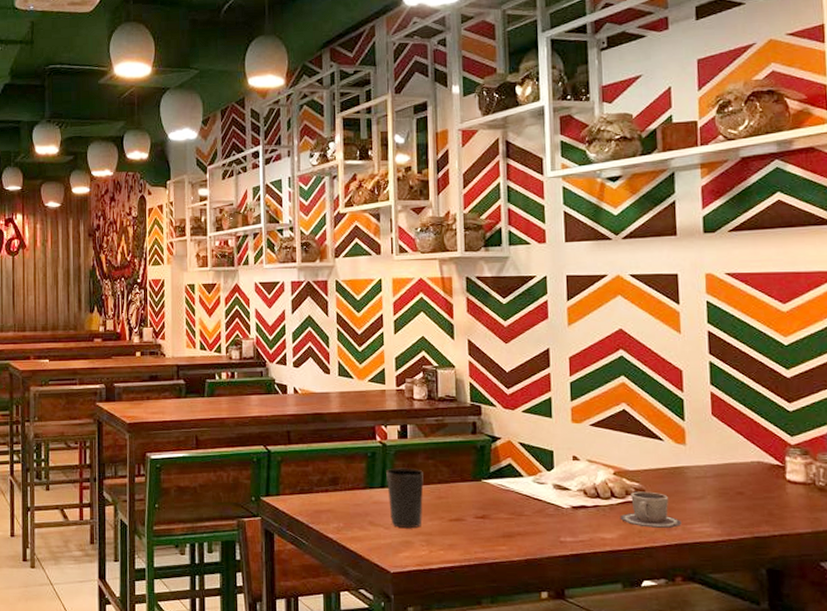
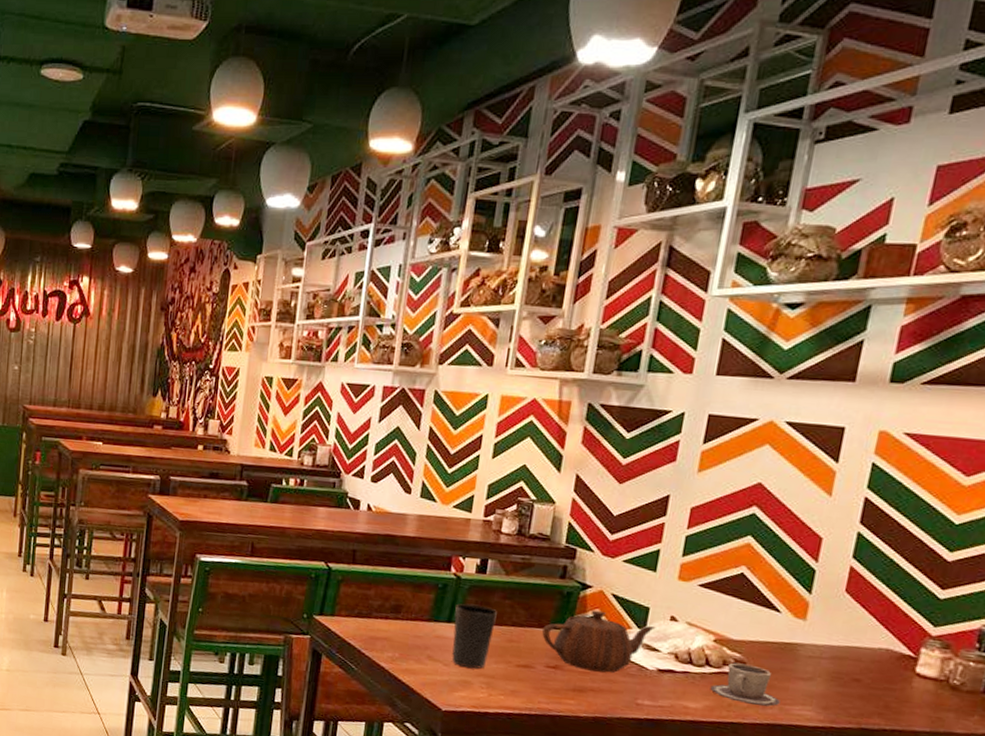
teapot: none [466,459,562,516] -> present [542,610,656,673]

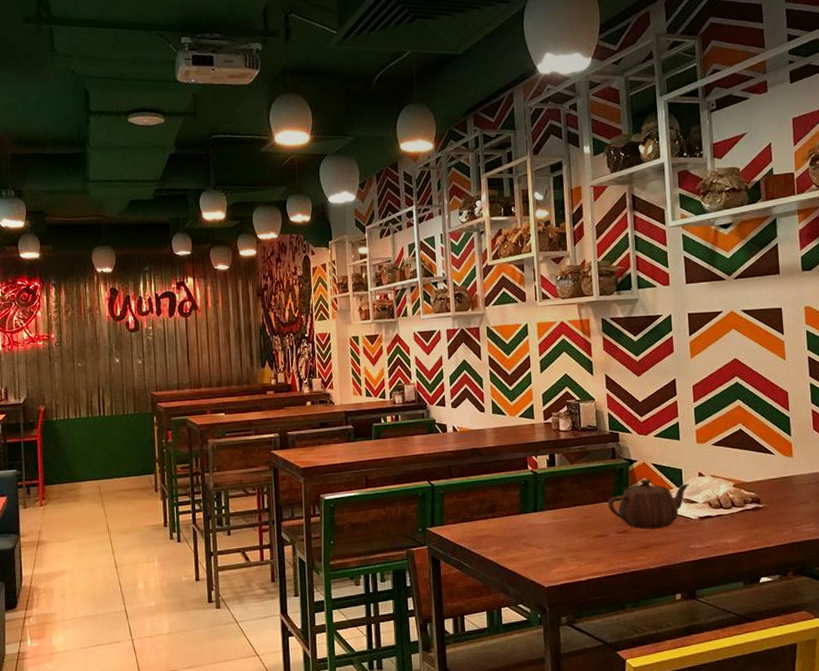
cup: present [451,603,497,669] -> none [538,492,571,547]
cup: present [710,663,781,707] -> none [740,499,791,531]

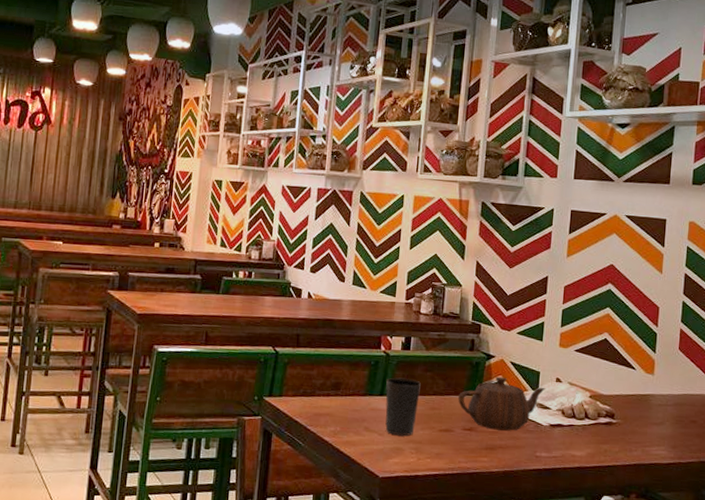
cup: none [538,492,571,547] -> present [385,377,421,437]

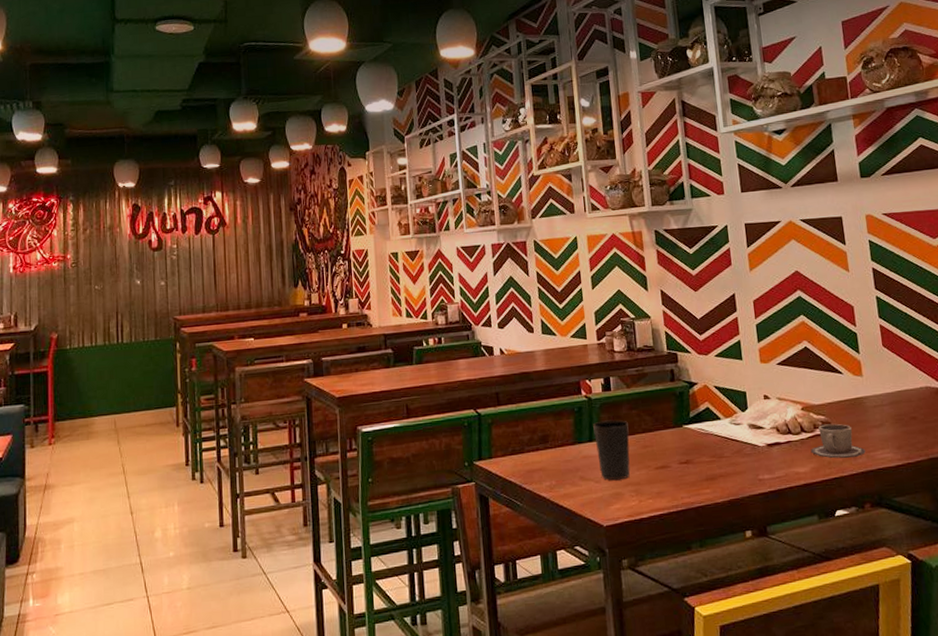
teapot: present [458,376,546,431] -> none [668,403,755,459]
cup: none [590,414,642,449] -> present [810,423,866,459]

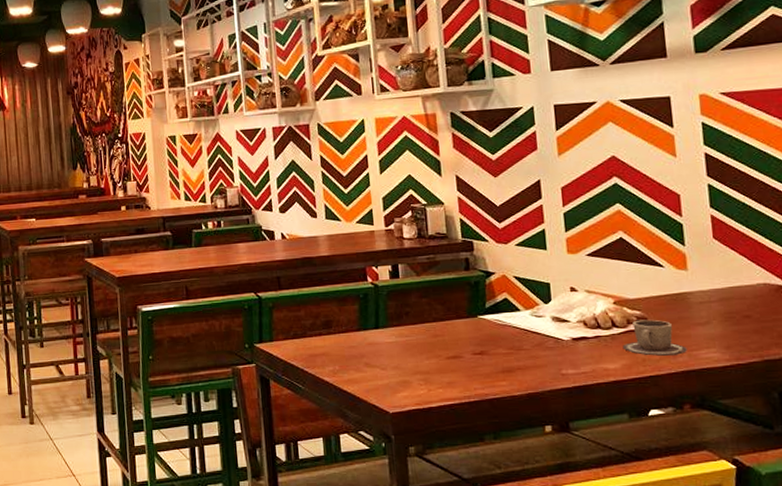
cup: present [593,419,631,481] -> none [379,307,419,369]

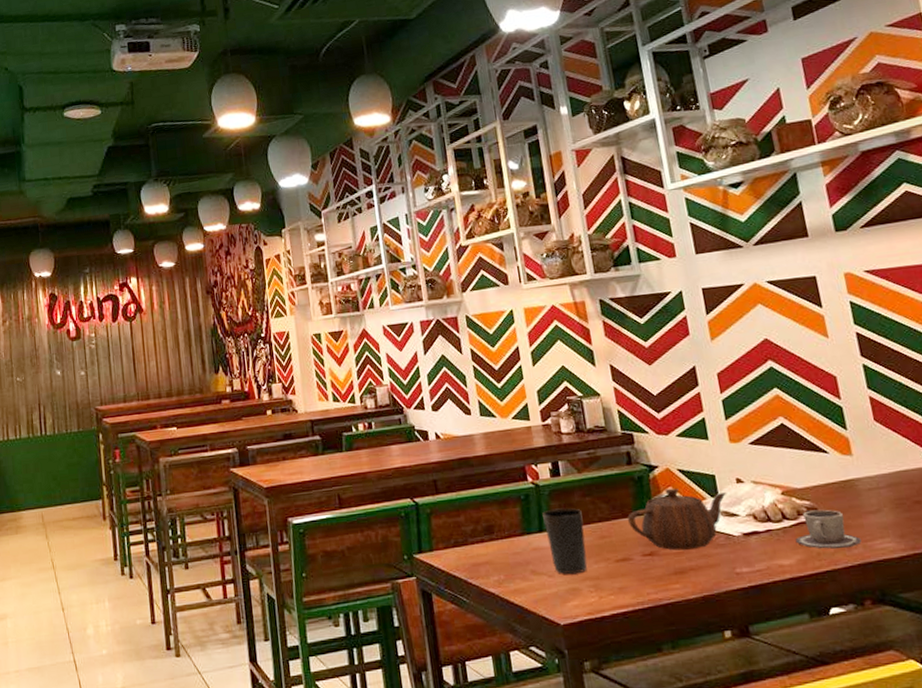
cup: none [379,307,419,369] -> present [542,508,588,575]
teapot: none [461,293,560,351] -> present [627,488,727,551]

